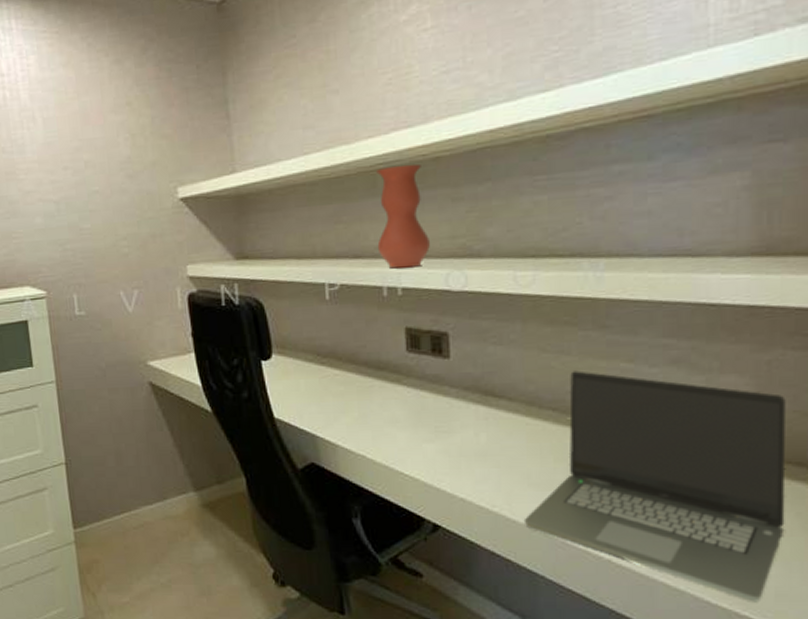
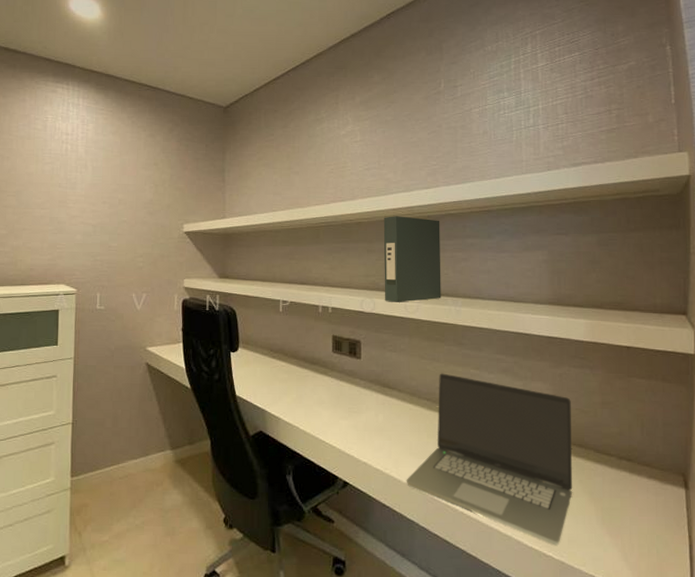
vase: present [376,163,430,269] -> none [317,225,352,294]
binder: none [475,139,571,273] -> present [383,216,441,302]

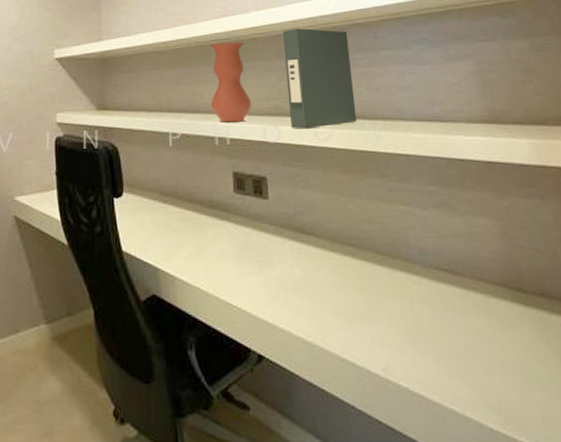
vase: none [317,225,352,294] -> present [210,42,251,123]
laptop: present [406,373,573,546] -> none [334,212,540,428]

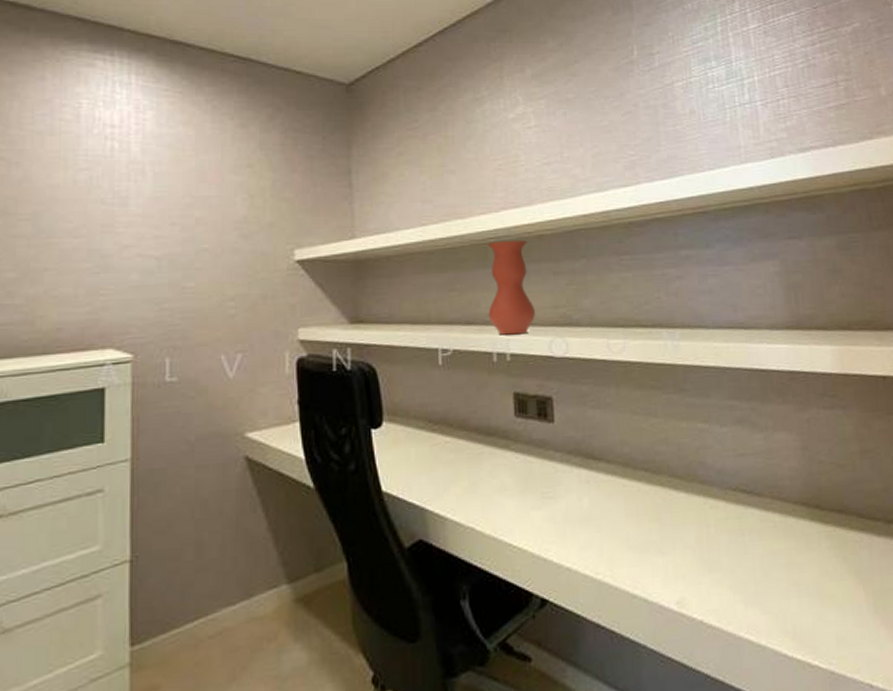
binder: present [282,28,357,129] -> none [572,224,654,341]

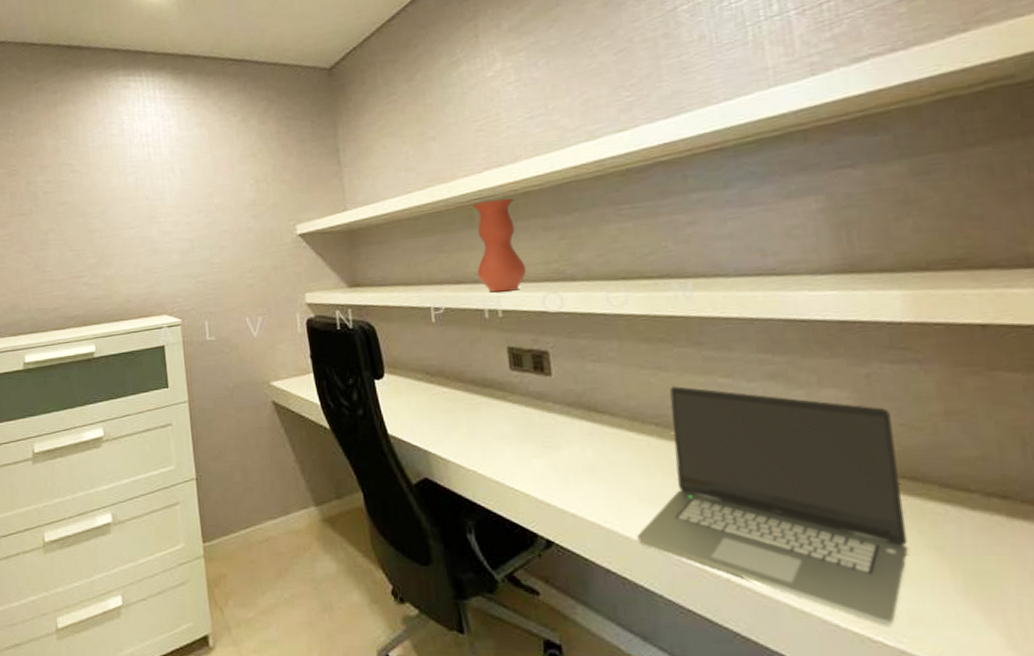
laptop: none [625,431,836,651] -> present [636,386,909,627]

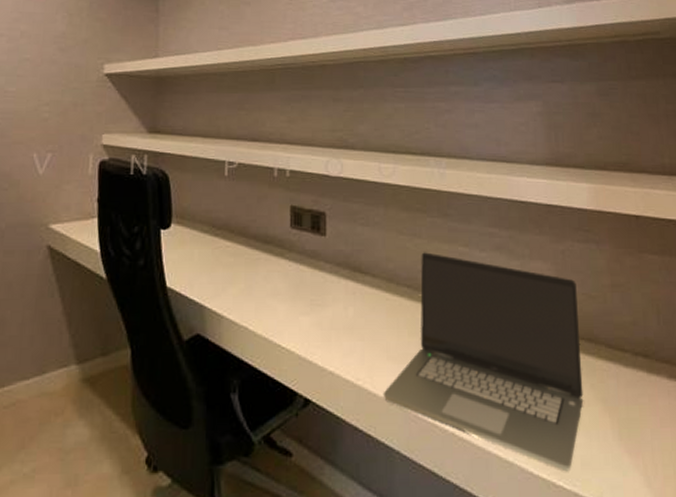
vase: present [473,198,526,293] -> none [272,67,314,153]

